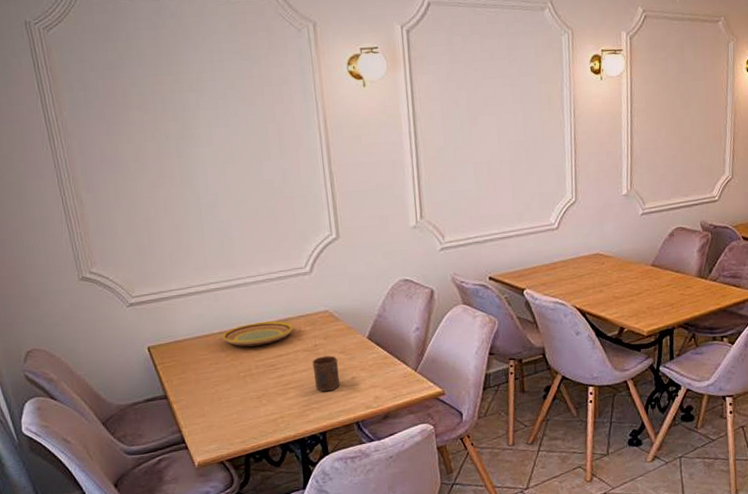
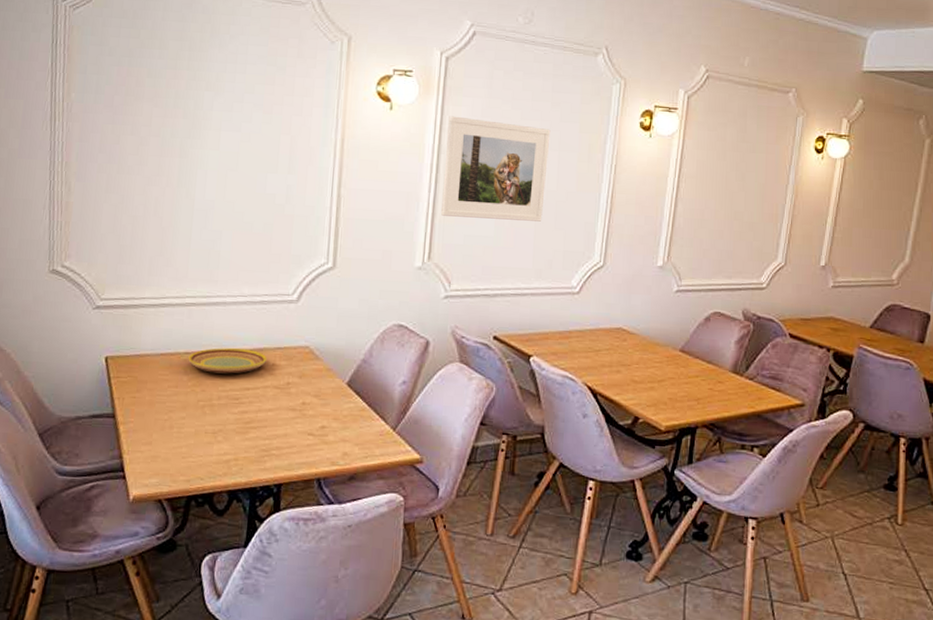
cup: present [312,355,340,392] -> none [279,397,309,438]
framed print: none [418,84,516,177] -> present [441,116,551,222]

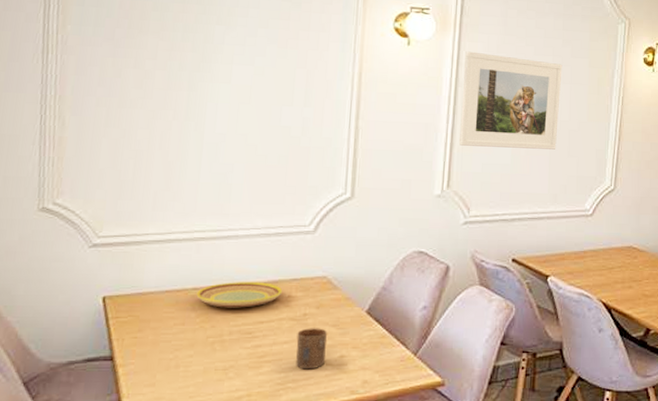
cup: none [279,397,309,438] -> present [296,328,327,370]

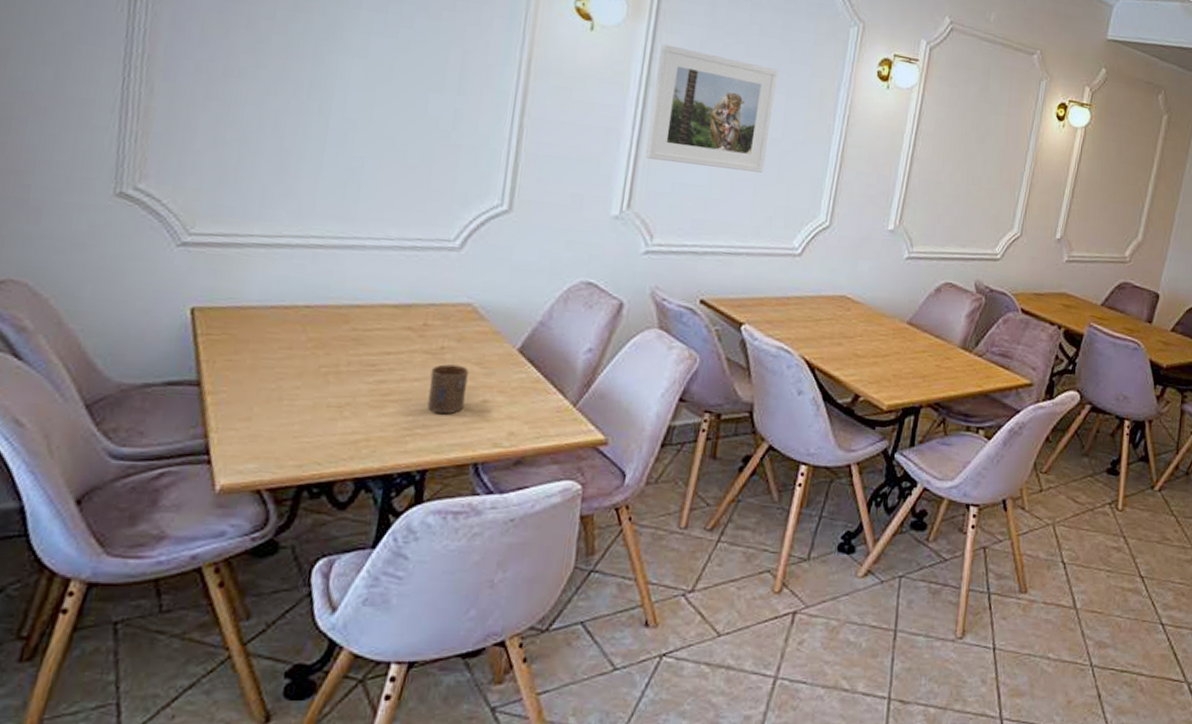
plate: present [196,282,283,308] -> none [309,301,417,335]

